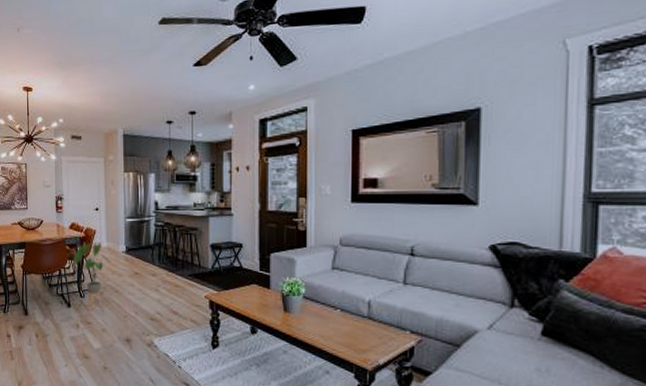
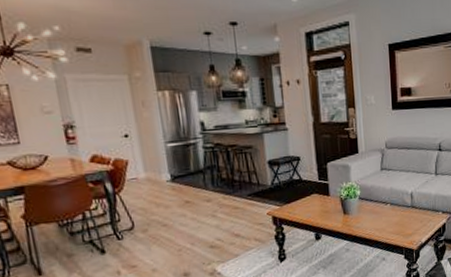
house plant: present [73,242,111,311] -> none [100,173,154,252]

